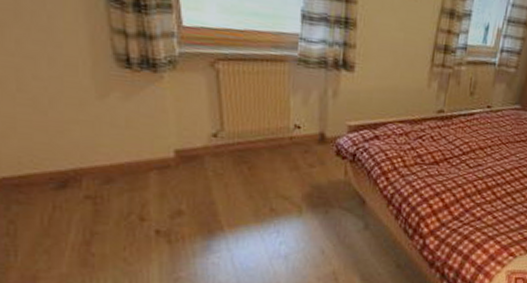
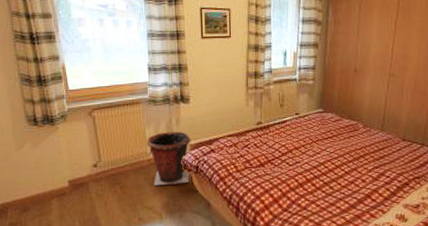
waste bin: none [290,104,350,173] -> present [147,131,191,185]

